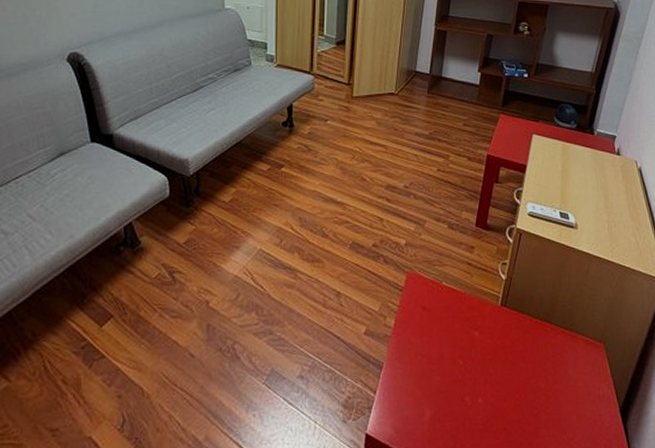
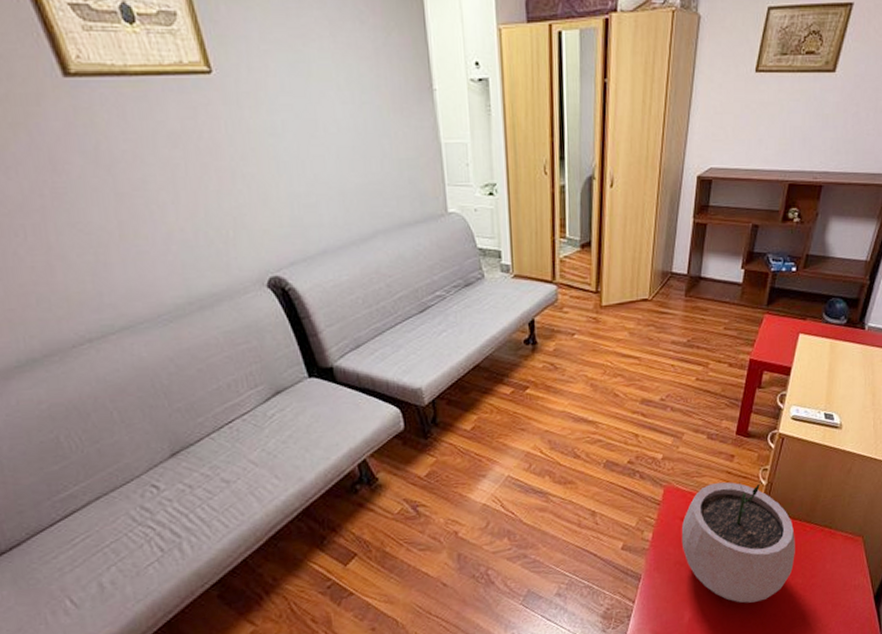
plant pot: none [423,272,537,405] -> present [681,481,795,603]

